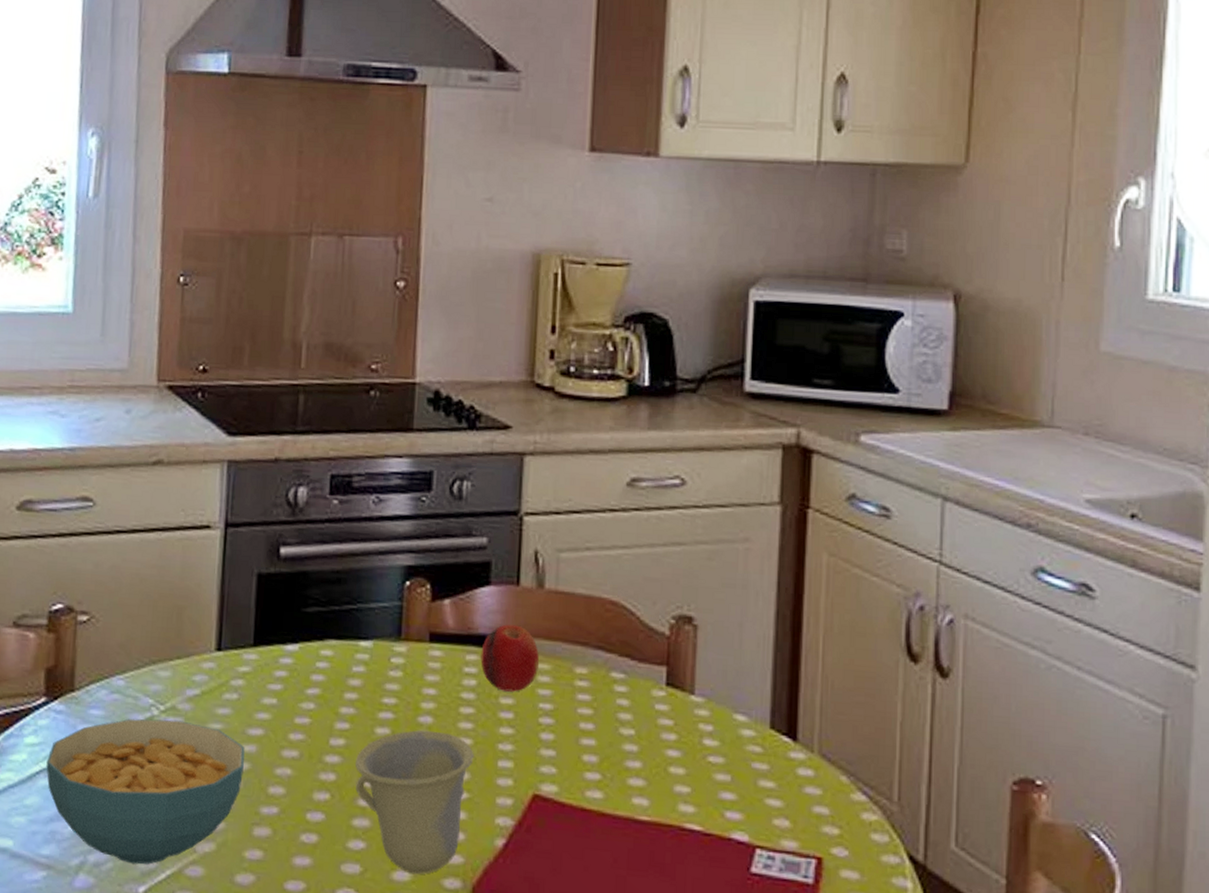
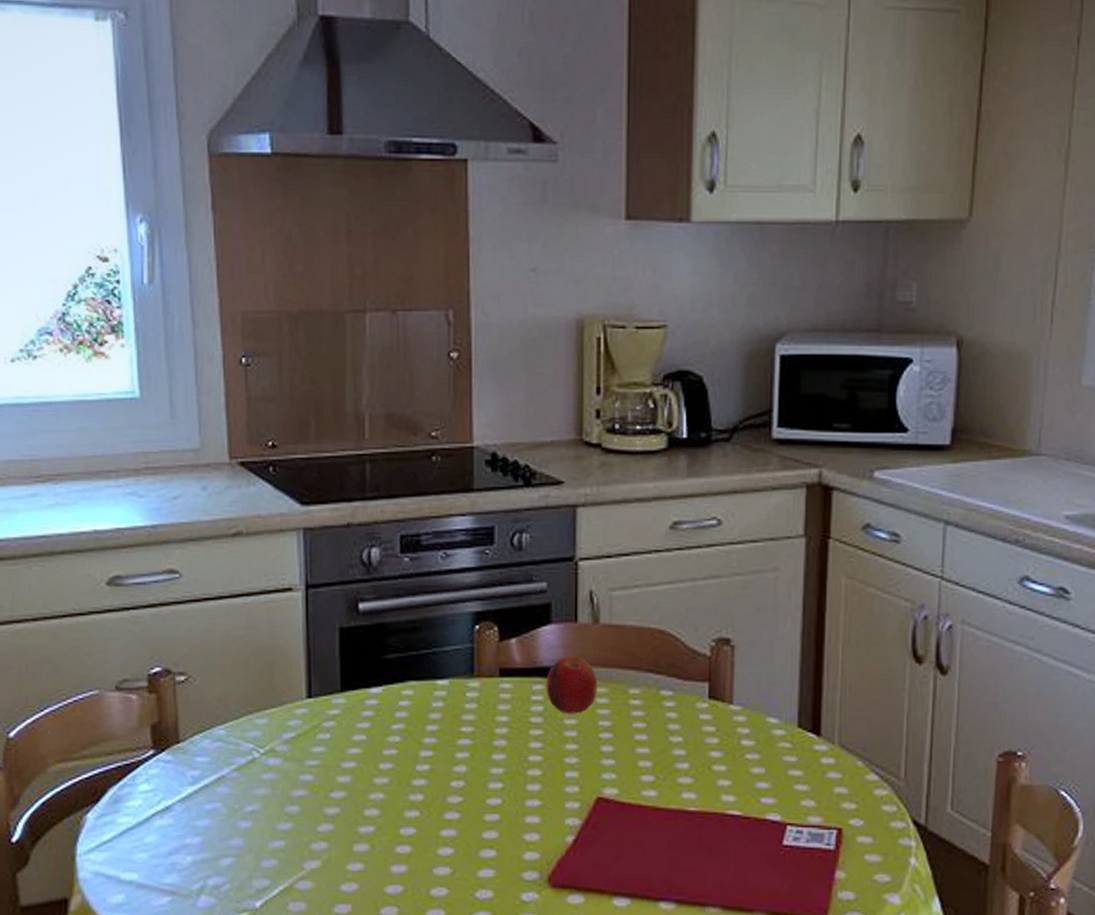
cereal bowl: present [46,718,245,865] -> none [160,760,341,884]
cup: present [354,730,474,874] -> none [439,751,544,870]

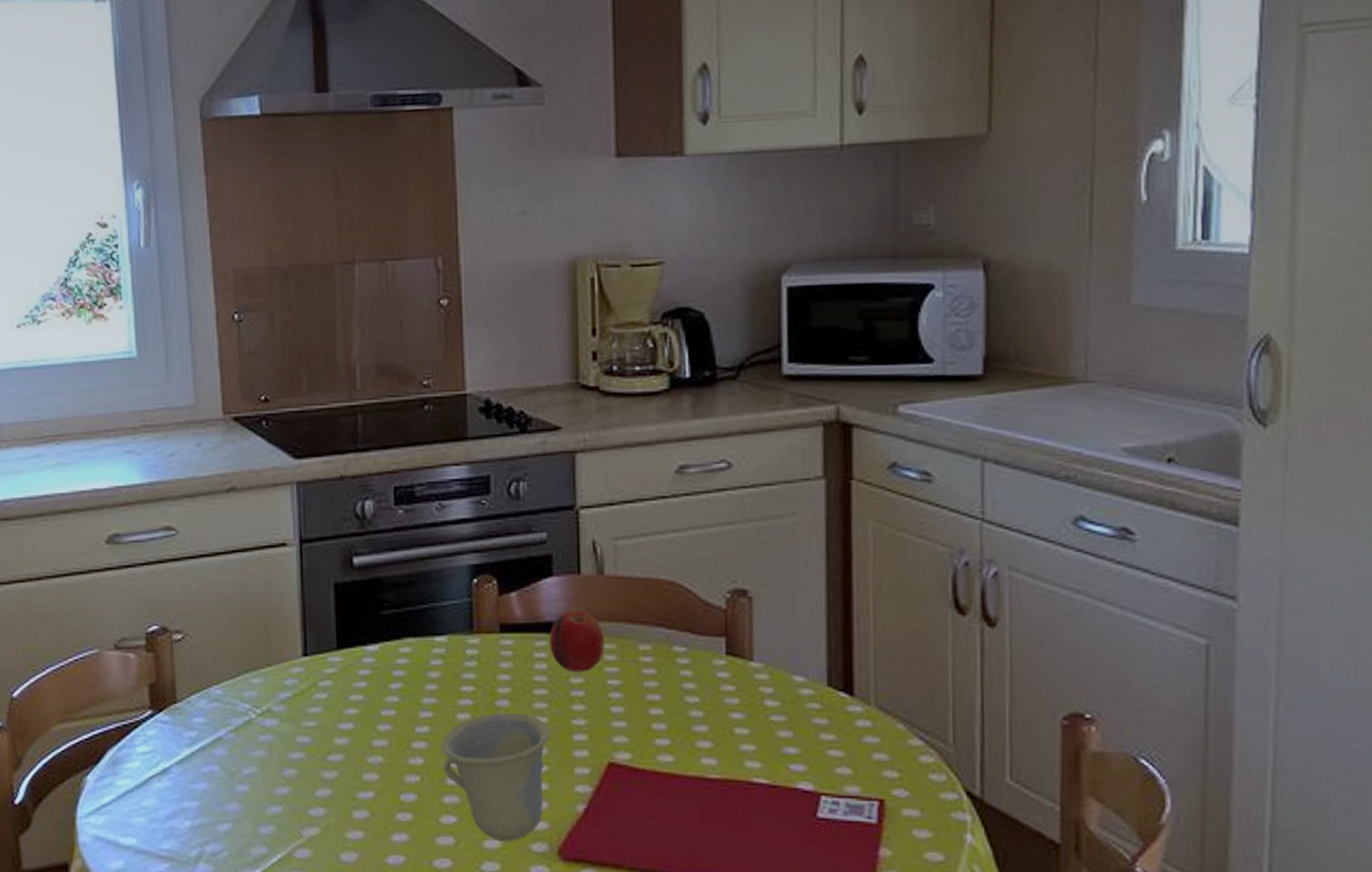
cup: none [439,751,544,870] -> present [440,712,551,841]

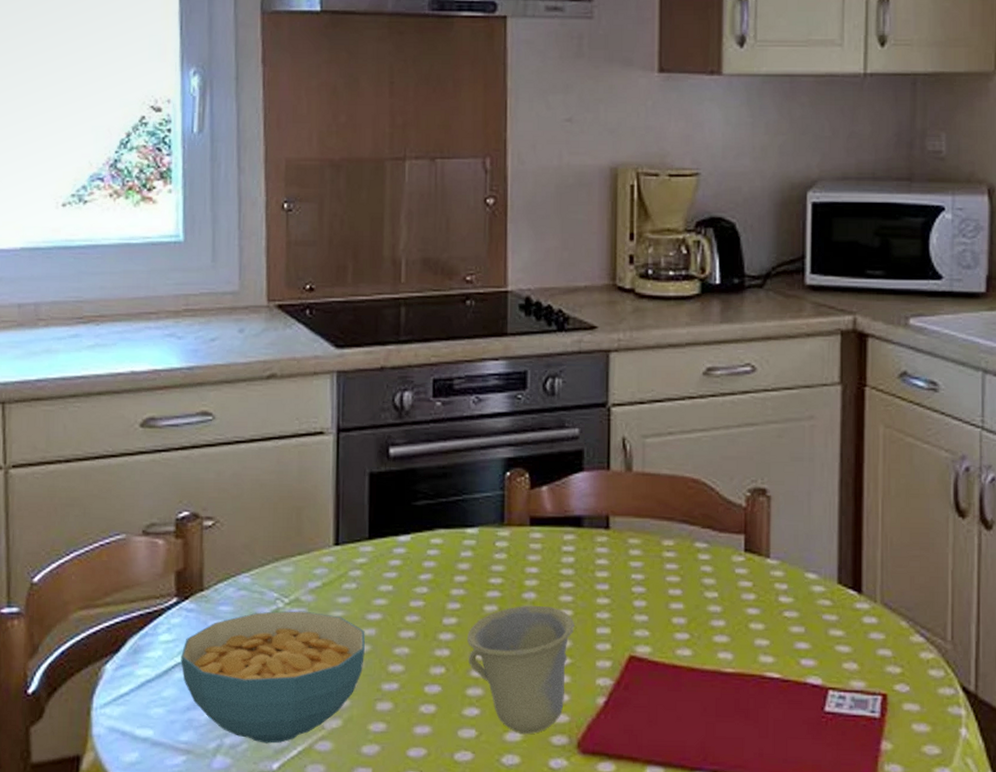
cereal bowl: none [158,721,339,851] -> present [181,610,365,744]
fruit: present [549,611,605,672] -> none [577,505,631,566]

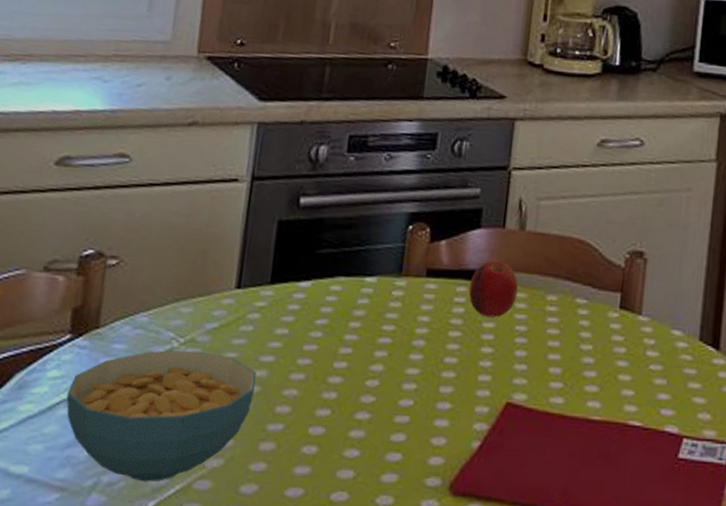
cup: present [466,605,575,734] -> none [354,352,459,475]
fruit: none [577,505,631,566] -> present [469,261,518,317]

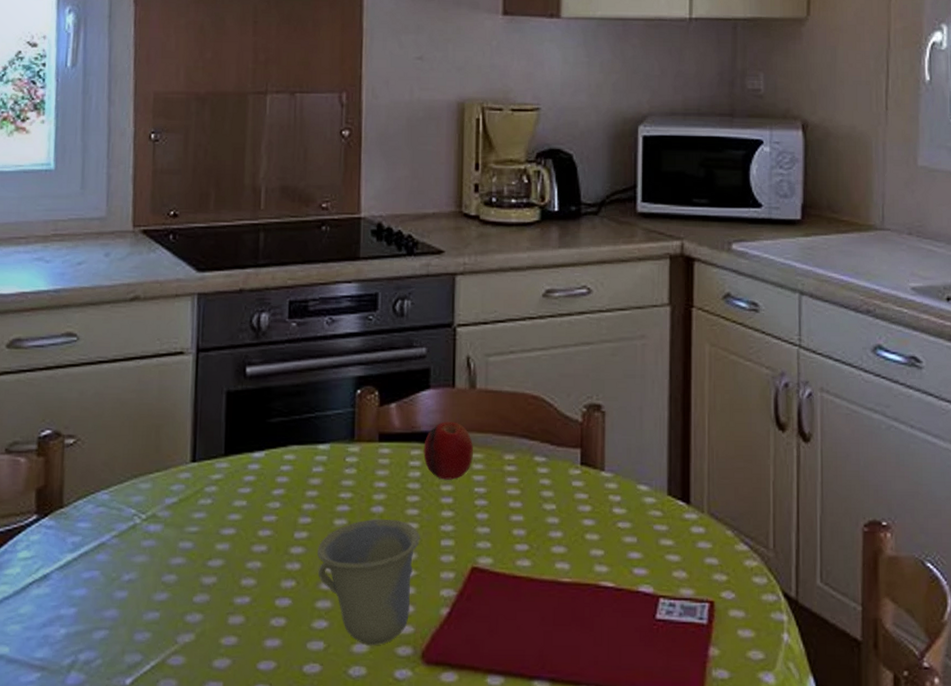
cereal bowl: present [66,350,257,482] -> none [38,526,219,659]
cup: none [354,352,459,475] -> present [316,518,420,645]

